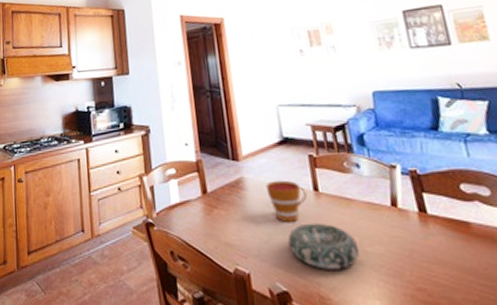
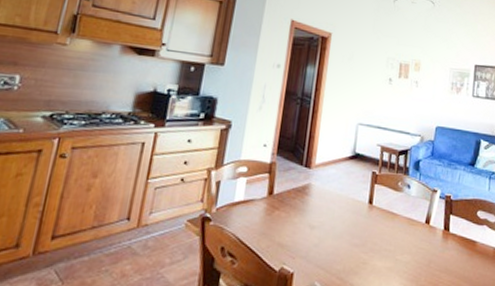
cup: present [265,180,307,222] -> none [328,190,362,229]
decorative bowl: present [288,222,360,270] -> none [334,231,392,273]

